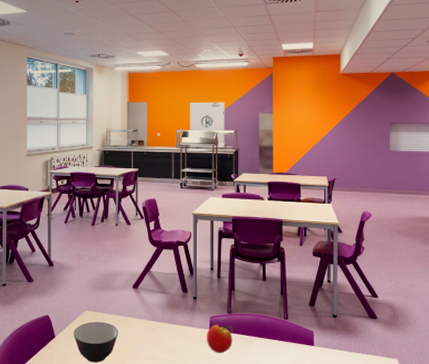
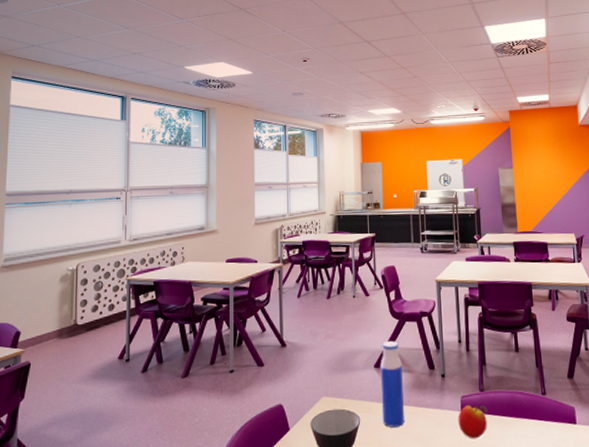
water bottle: none [138,266,159,340] -> present [380,341,405,428]

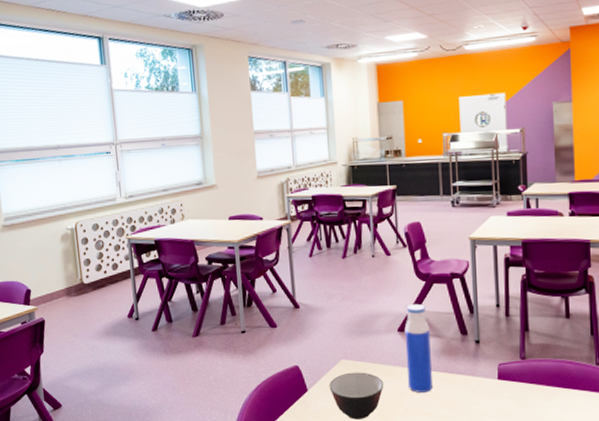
apple: present [458,404,488,439] -> none [494,372,529,408]

